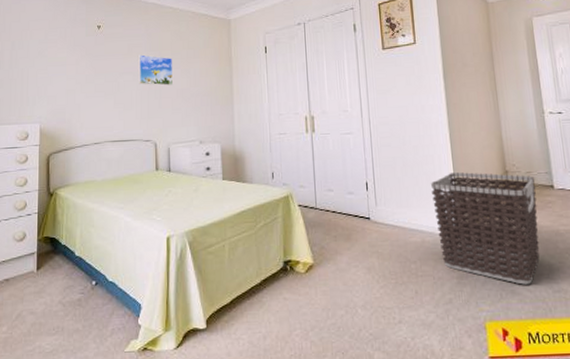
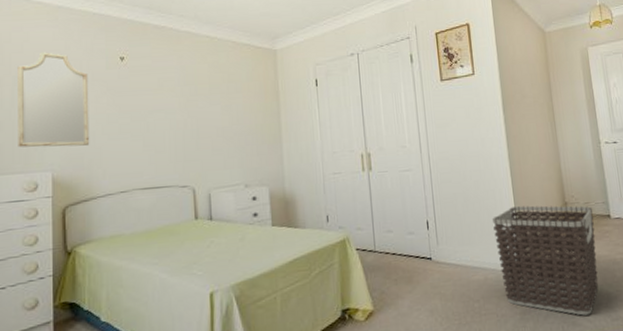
home mirror: none [14,21,71,103] -> present [17,52,90,148]
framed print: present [137,54,174,86] -> none [169,89,213,124]

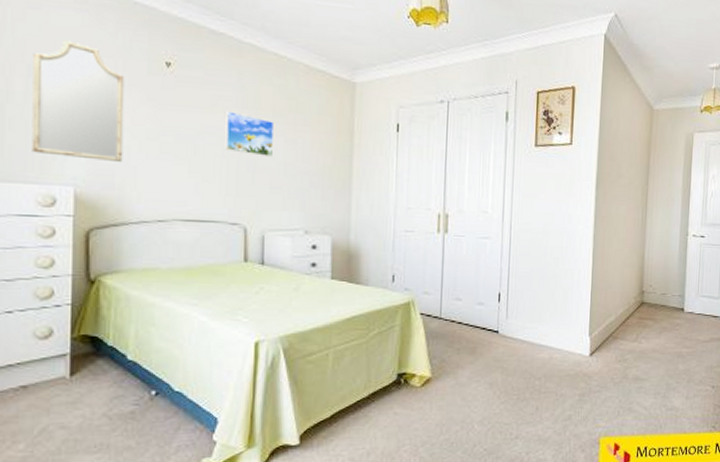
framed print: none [169,89,213,124] -> present [224,111,275,157]
clothes hamper: present [493,205,598,316] -> none [566,289,669,403]

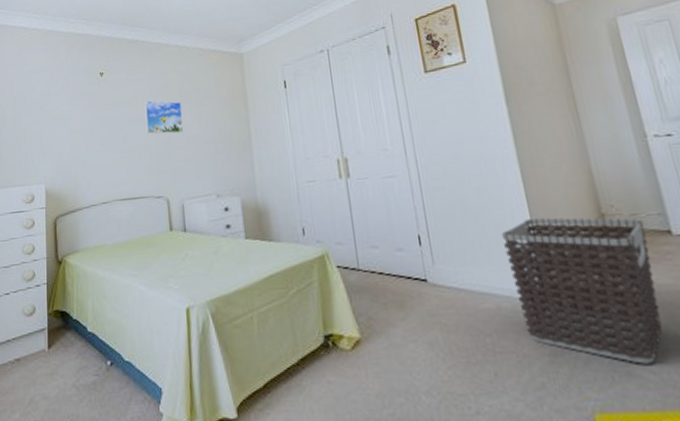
home mirror: present [31,40,125,163] -> none [18,73,76,162]
clothes hamper: none [566,289,669,403] -> present [502,217,662,364]

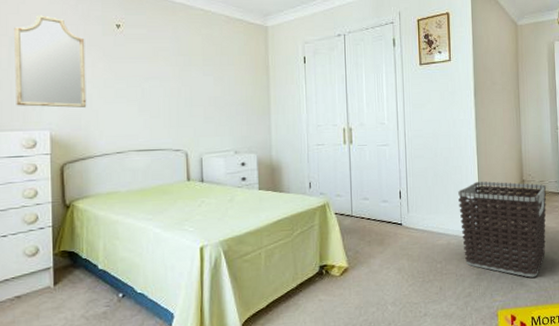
home mirror: none [18,73,76,162] -> present [14,15,87,108]
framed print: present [143,100,184,134] -> none [164,59,206,93]

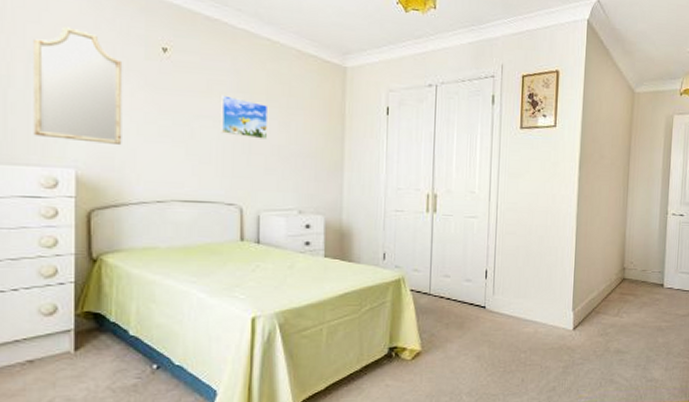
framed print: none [164,59,206,93] -> present [219,95,269,139]
clothes hamper: present [458,181,547,278] -> none [550,266,649,374]

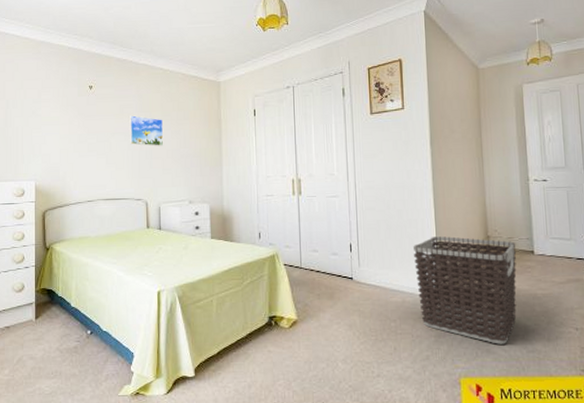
home mirror: present [34,26,123,146] -> none [10,80,64,161]
clothes hamper: none [550,266,649,374] -> present [414,236,517,344]

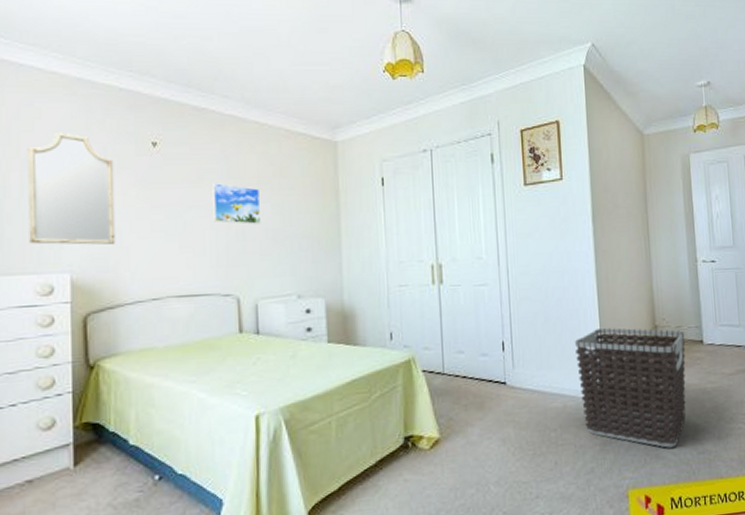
home mirror: none [10,80,64,161] -> present [27,132,116,246]

